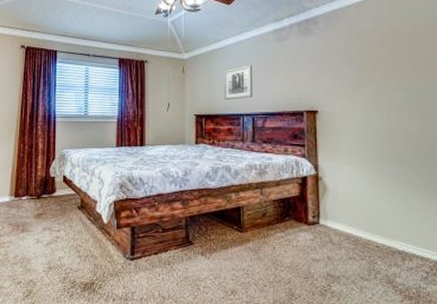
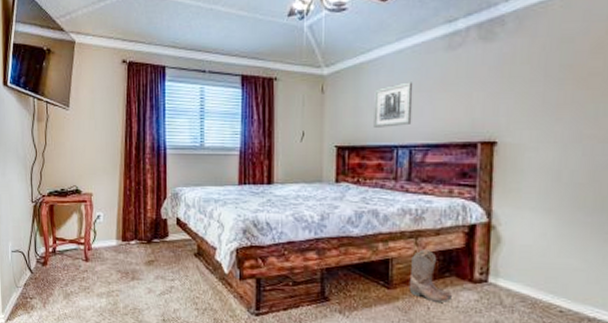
boots: none [257,197,293,243] -> present [409,248,453,303]

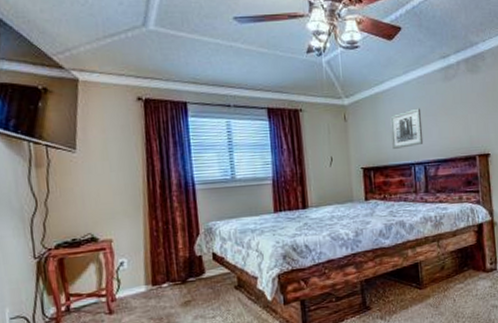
boots: present [409,248,453,303] -> none [436,249,472,294]

